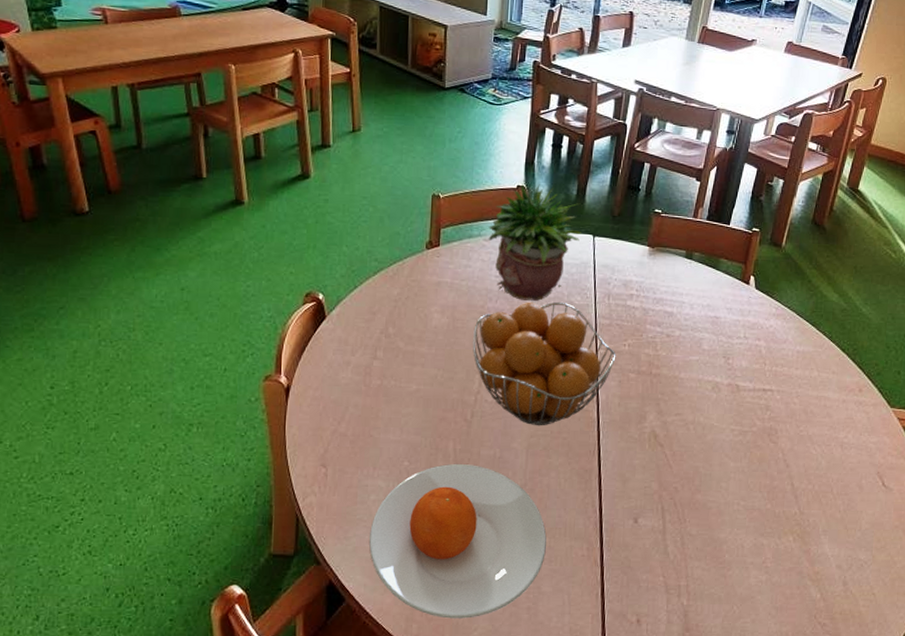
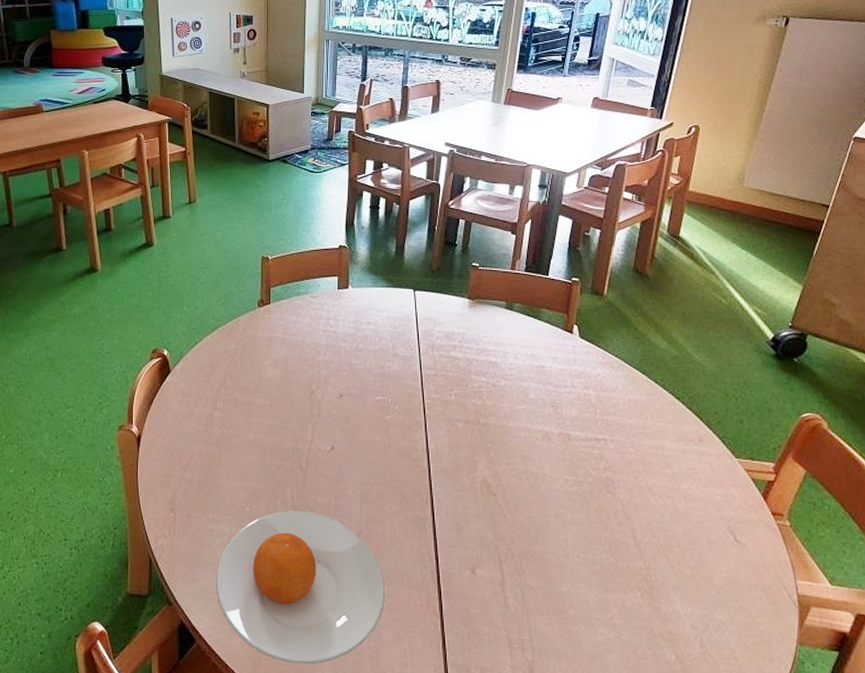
fruit basket: present [473,302,616,426] -> none [305,354,443,475]
potted plant: present [488,183,582,301] -> none [314,243,403,353]

